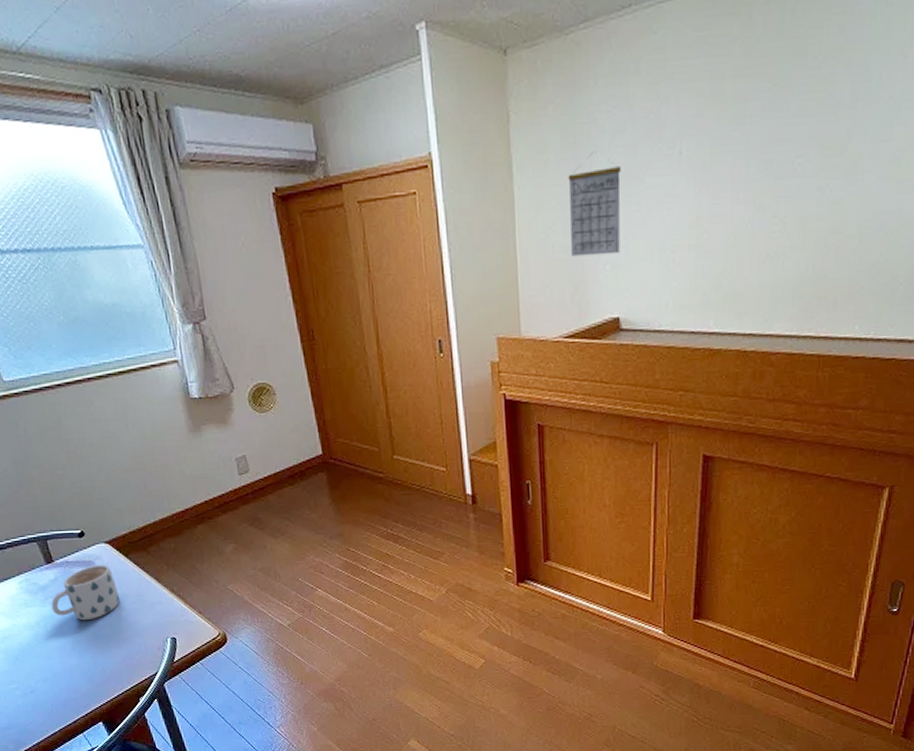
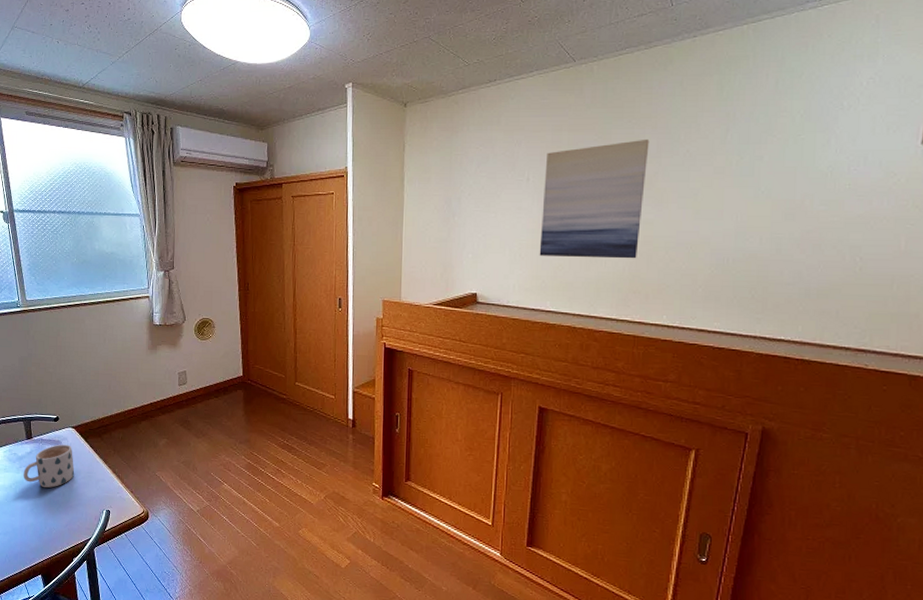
calendar: present [568,151,621,257] -> none [443,174,483,247]
wall art: none [698,82,841,260] -> present [539,138,650,259]

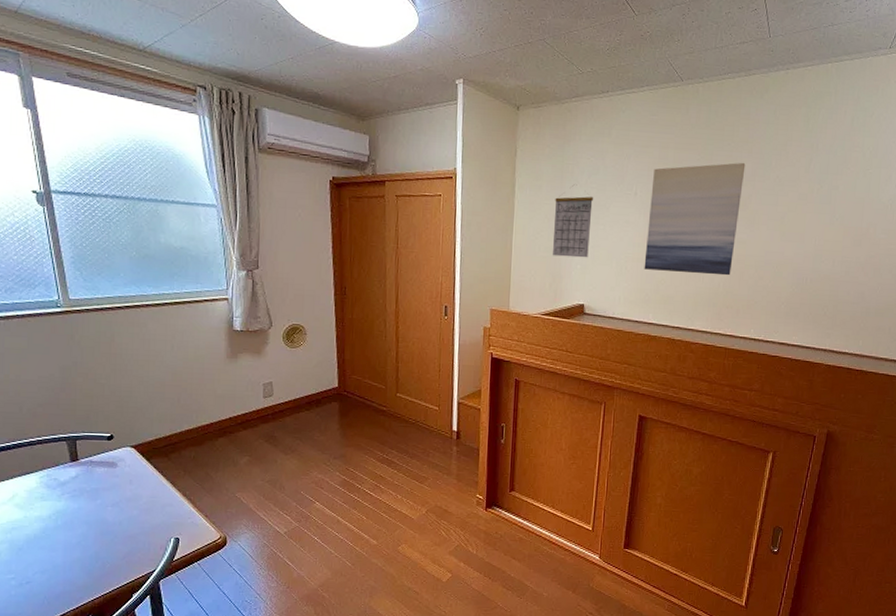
mug: present [23,444,75,488] -> none [67,466,135,516]
calendar: none [443,174,483,247] -> present [553,184,593,258]

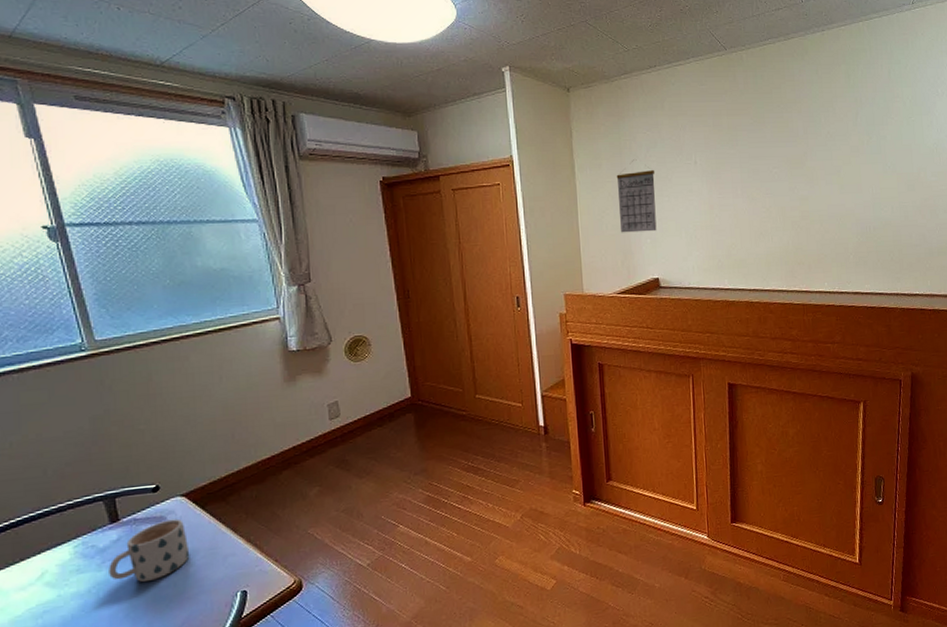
mug: none [67,466,135,516] -> present [109,518,190,582]
wall art: present [644,162,746,276] -> none [710,122,798,236]

